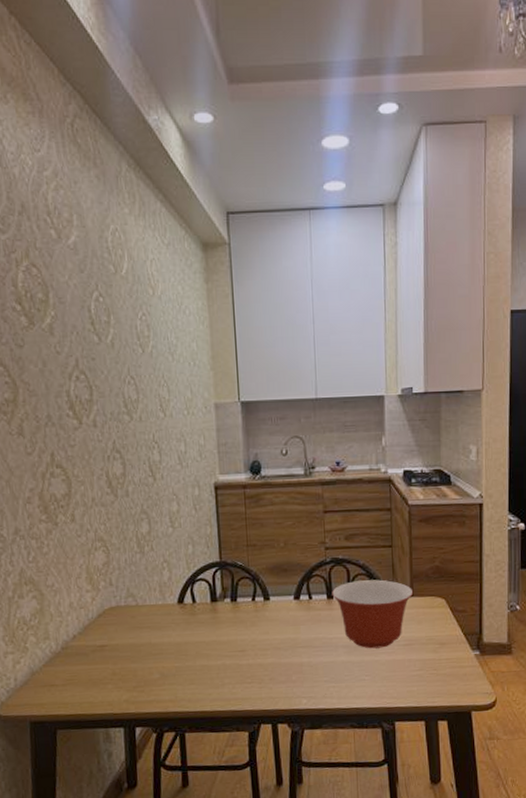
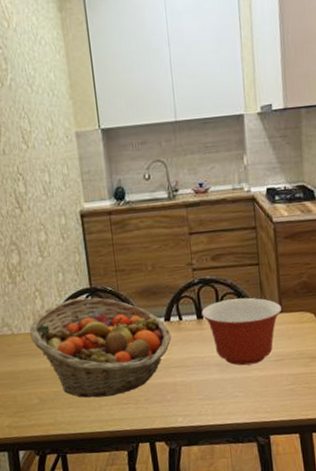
fruit basket: none [154,571,300,675] -> present [29,297,172,398]

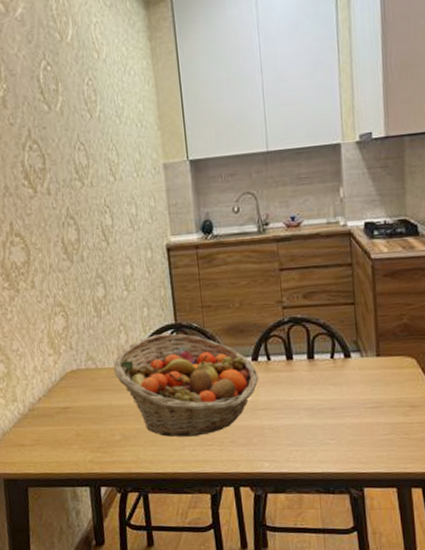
mixing bowl: present [201,297,283,366] -> none [291,339,380,412]

